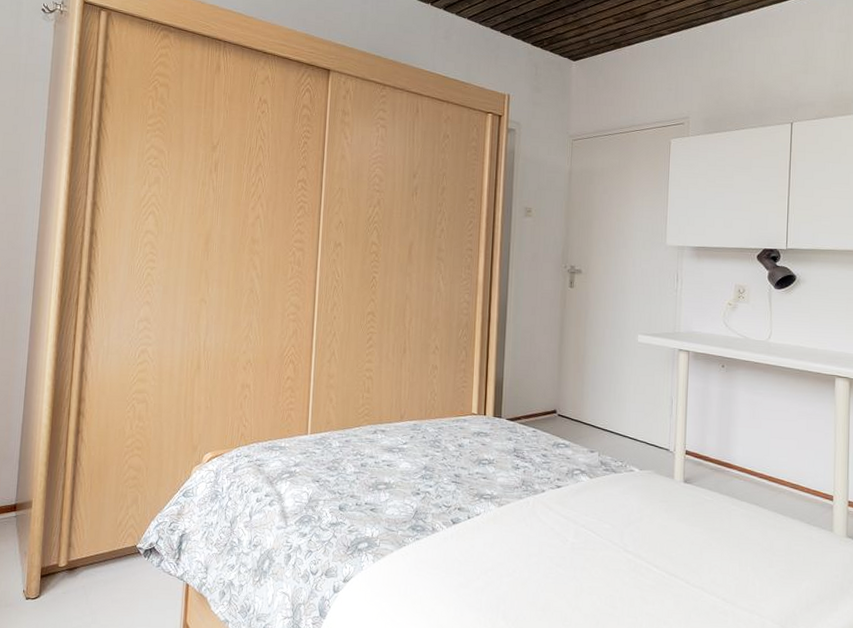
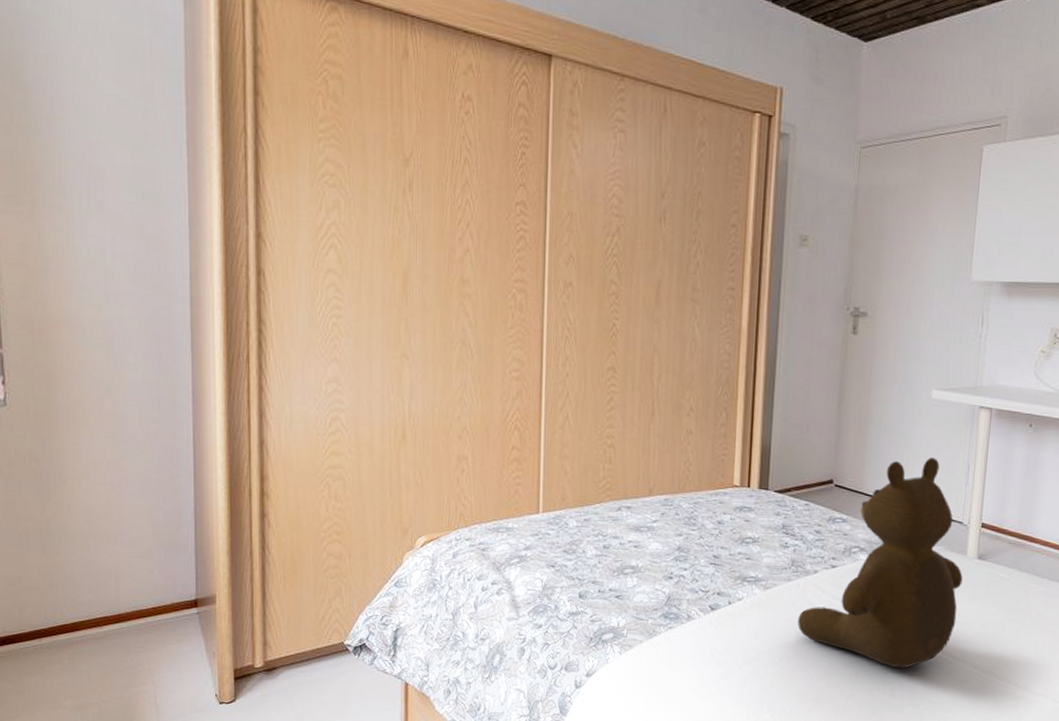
teddy bear: none [528,392,672,582] -> present [798,457,963,669]

